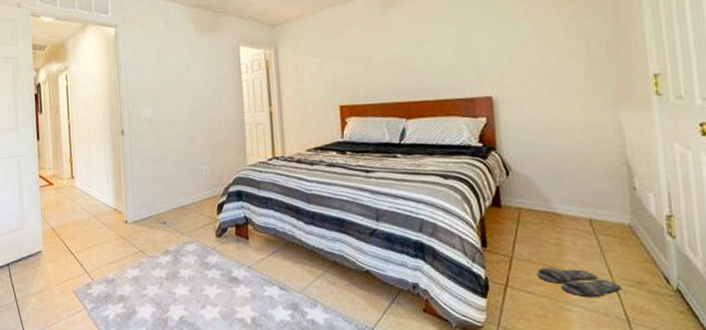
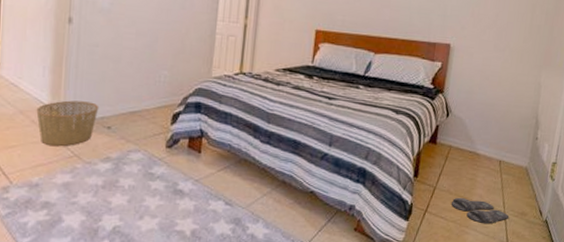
basket: none [105,201,155,245] -> present [36,100,100,147]

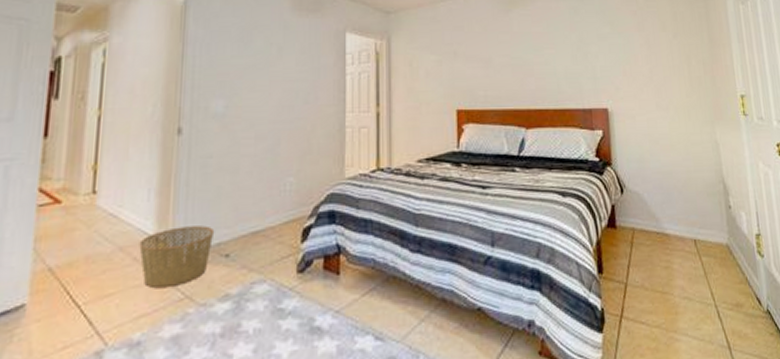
slippers: present [451,197,509,224] -> none [650,292,722,325]

